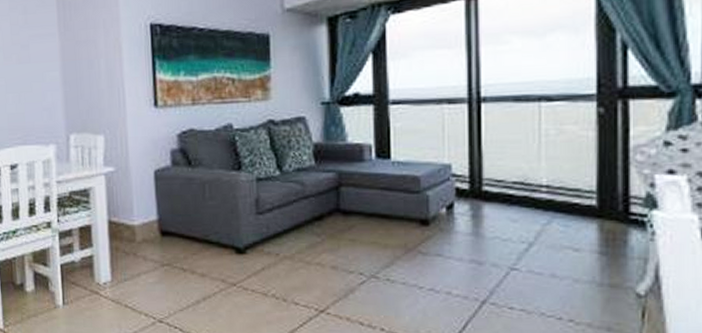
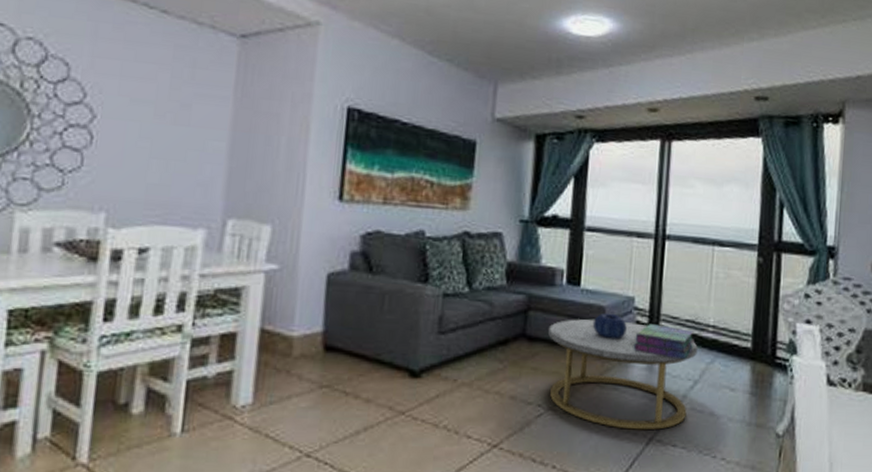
coffee table: none [361,189,530,294] -> present [547,318,698,430]
decorative bowl: none [409,182,445,208] -> present [593,313,627,340]
stack of books: none [454,189,525,223] -> present [633,324,695,360]

